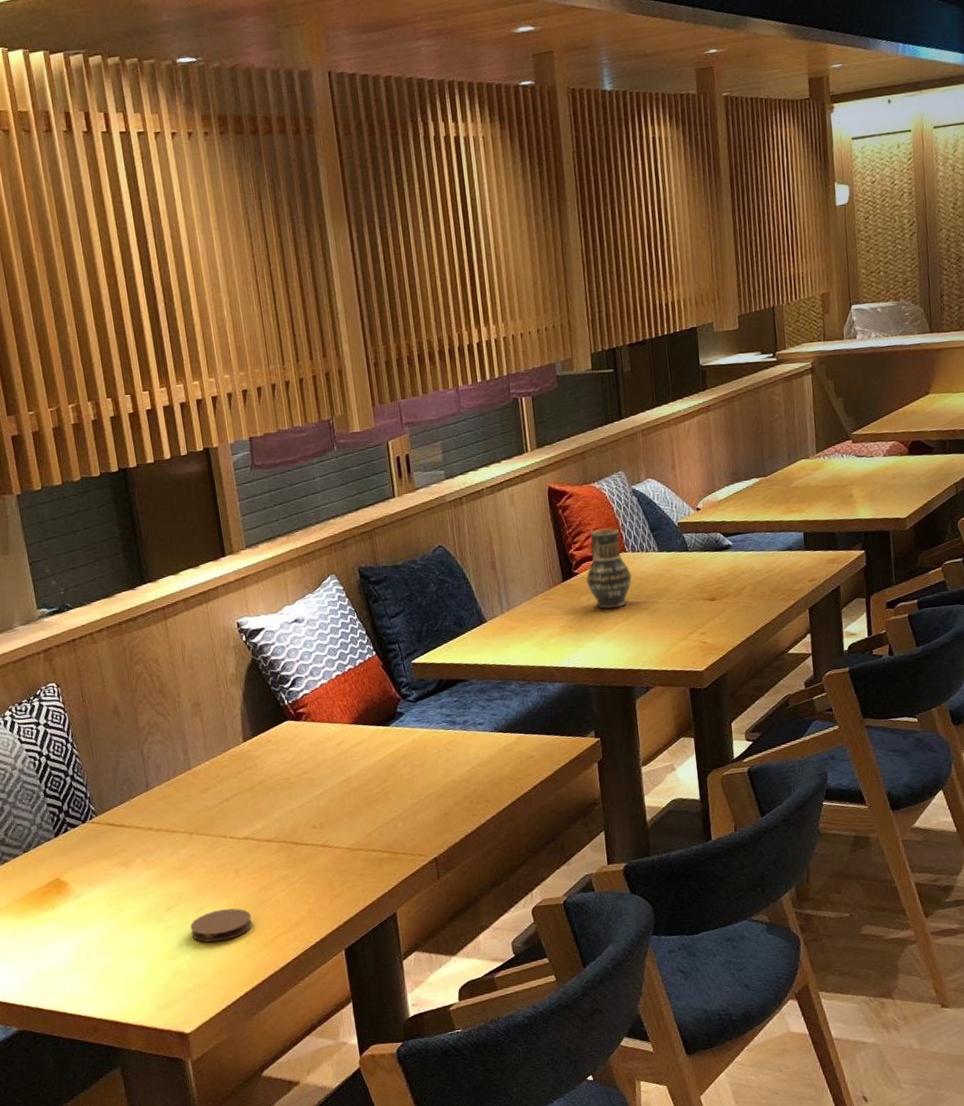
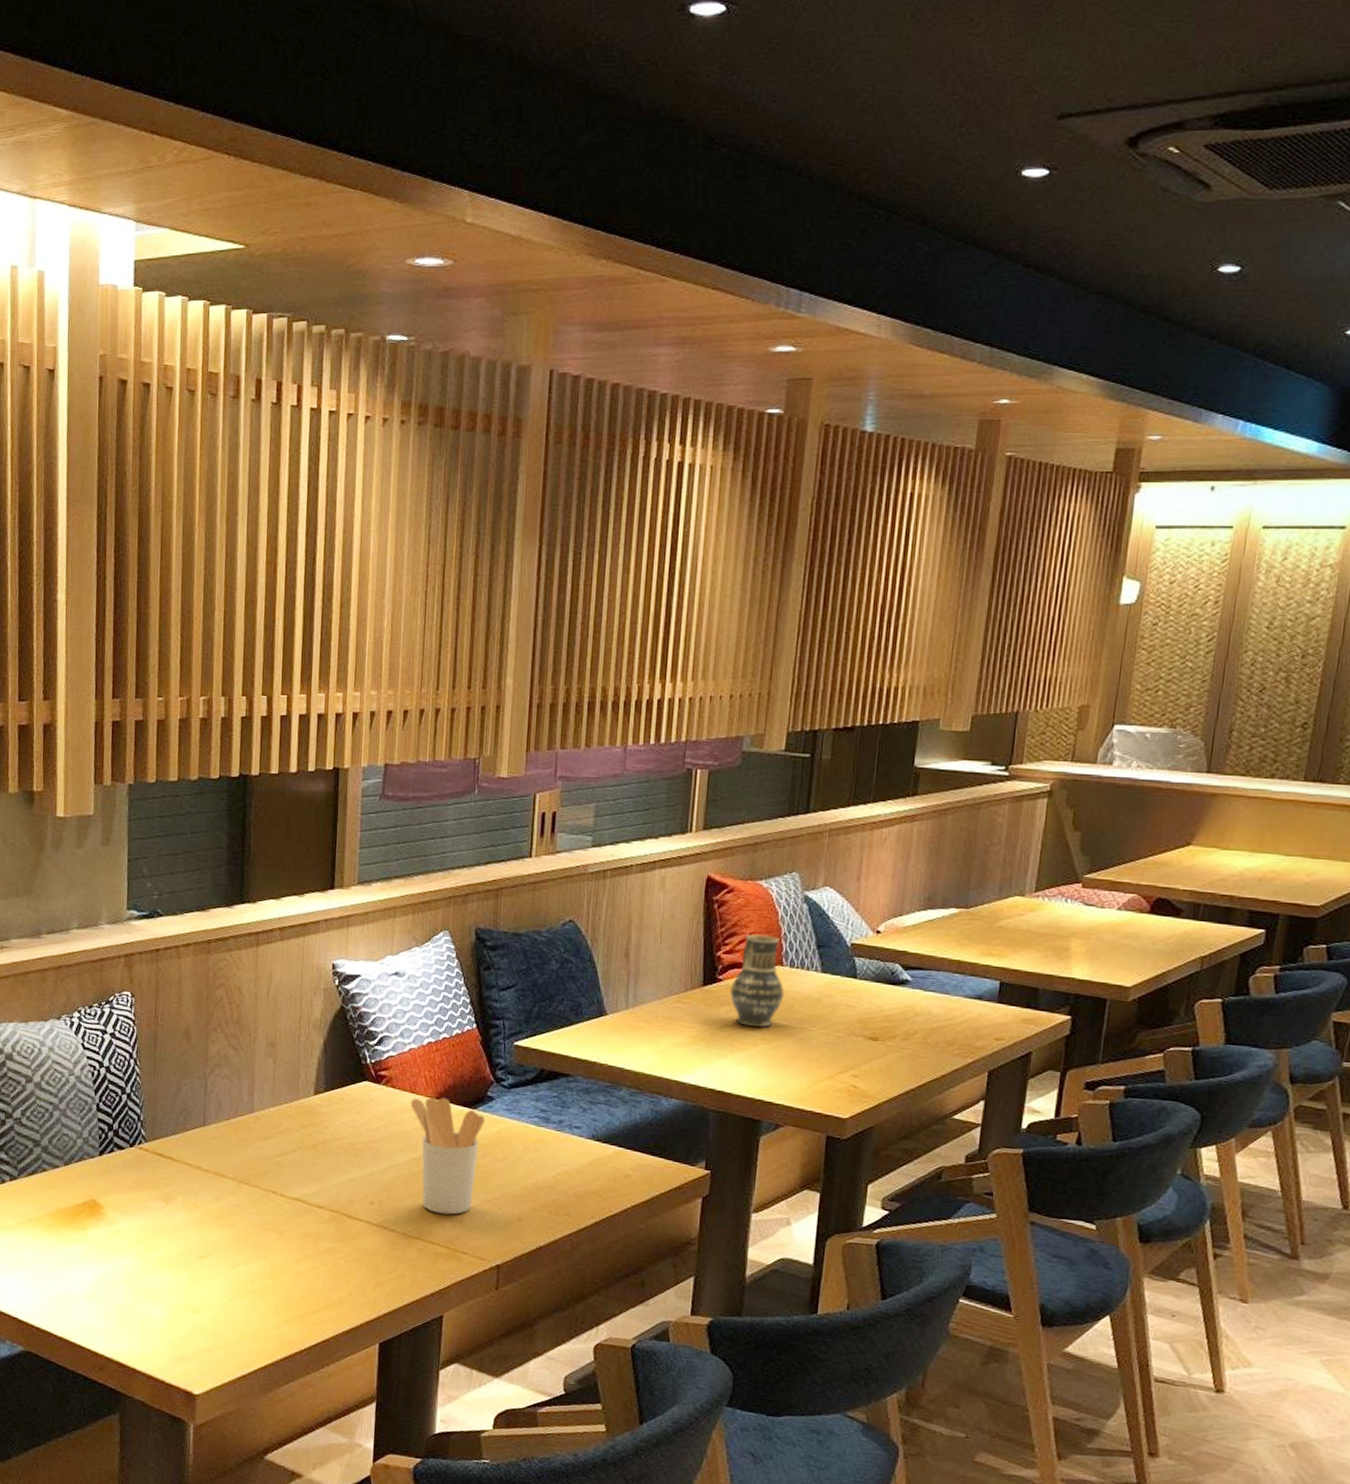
coaster: present [190,908,253,943] -> none [220,1270,287,1305]
utensil holder: none [331,721,402,824] -> present [410,1097,485,1215]

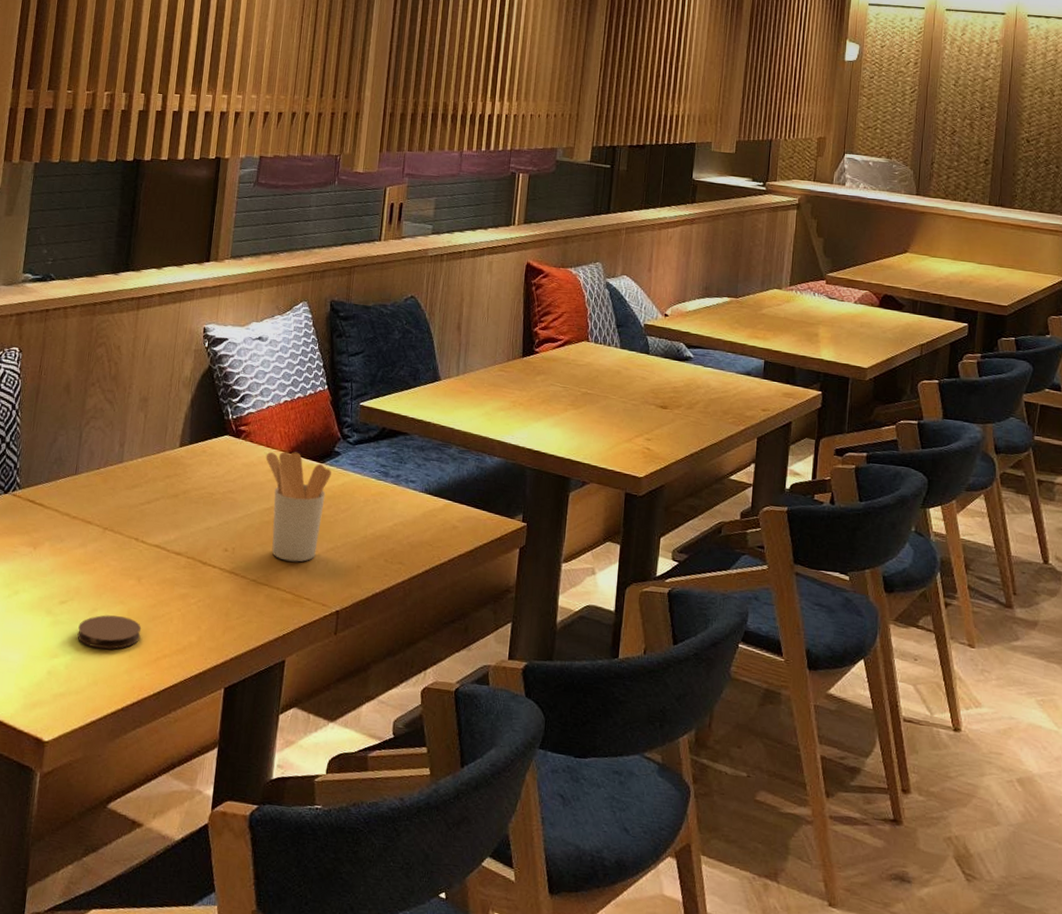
coaster: none [220,1270,287,1305] -> present [77,615,142,650]
vase: present [730,934,785,1027] -> none [545,313,590,395]

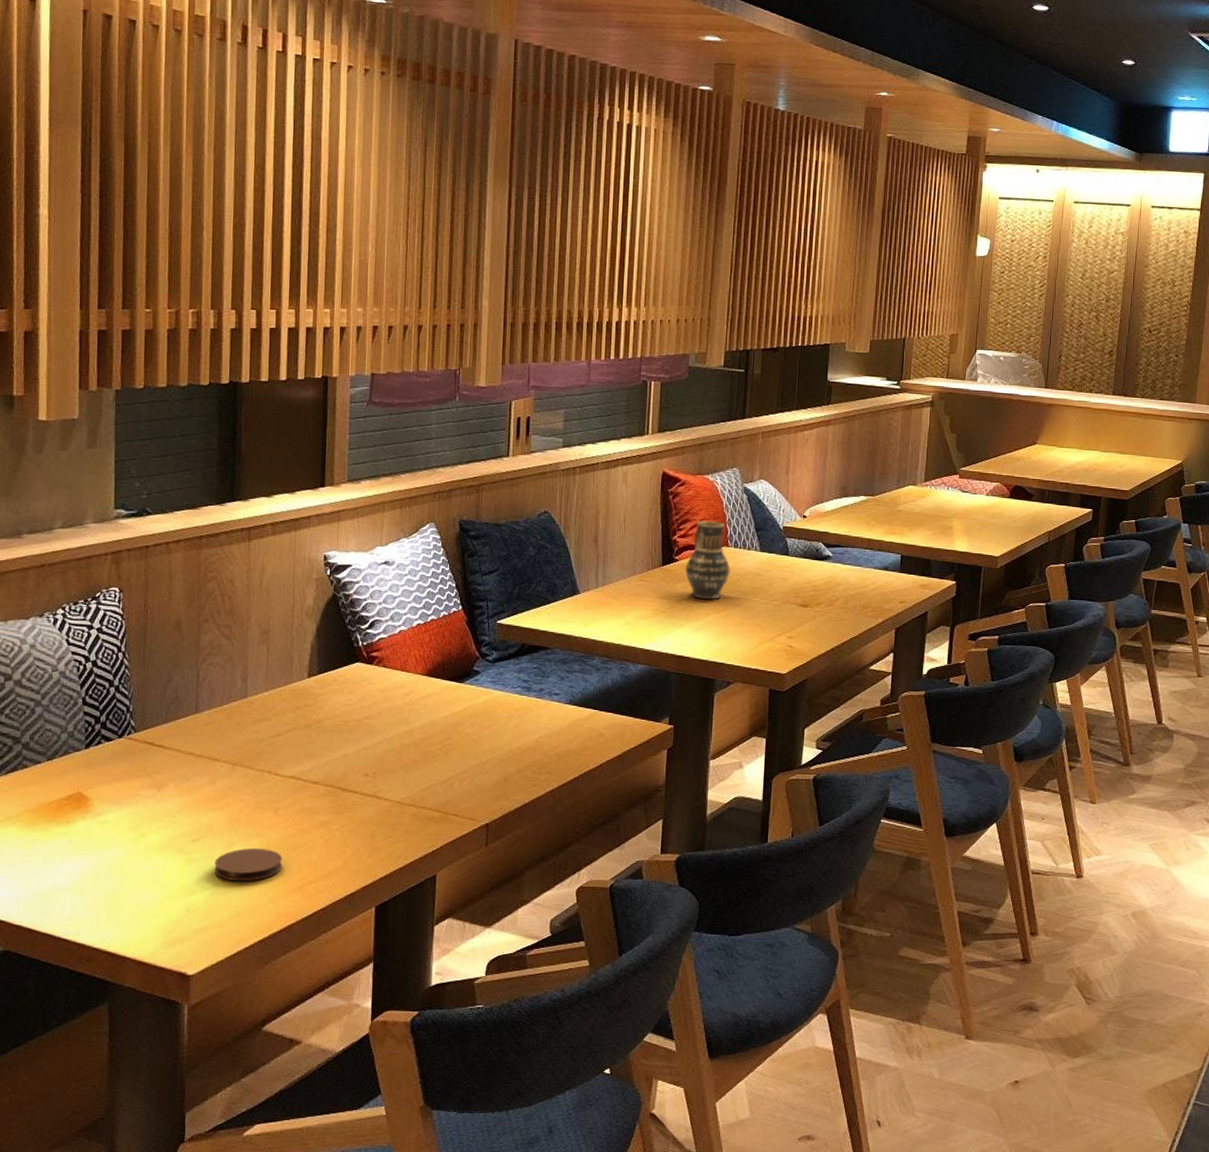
utensil holder: present [265,452,331,562] -> none [401,674,472,781]
vase: none [545,313,590,395] -> present [685,520,730,599]

